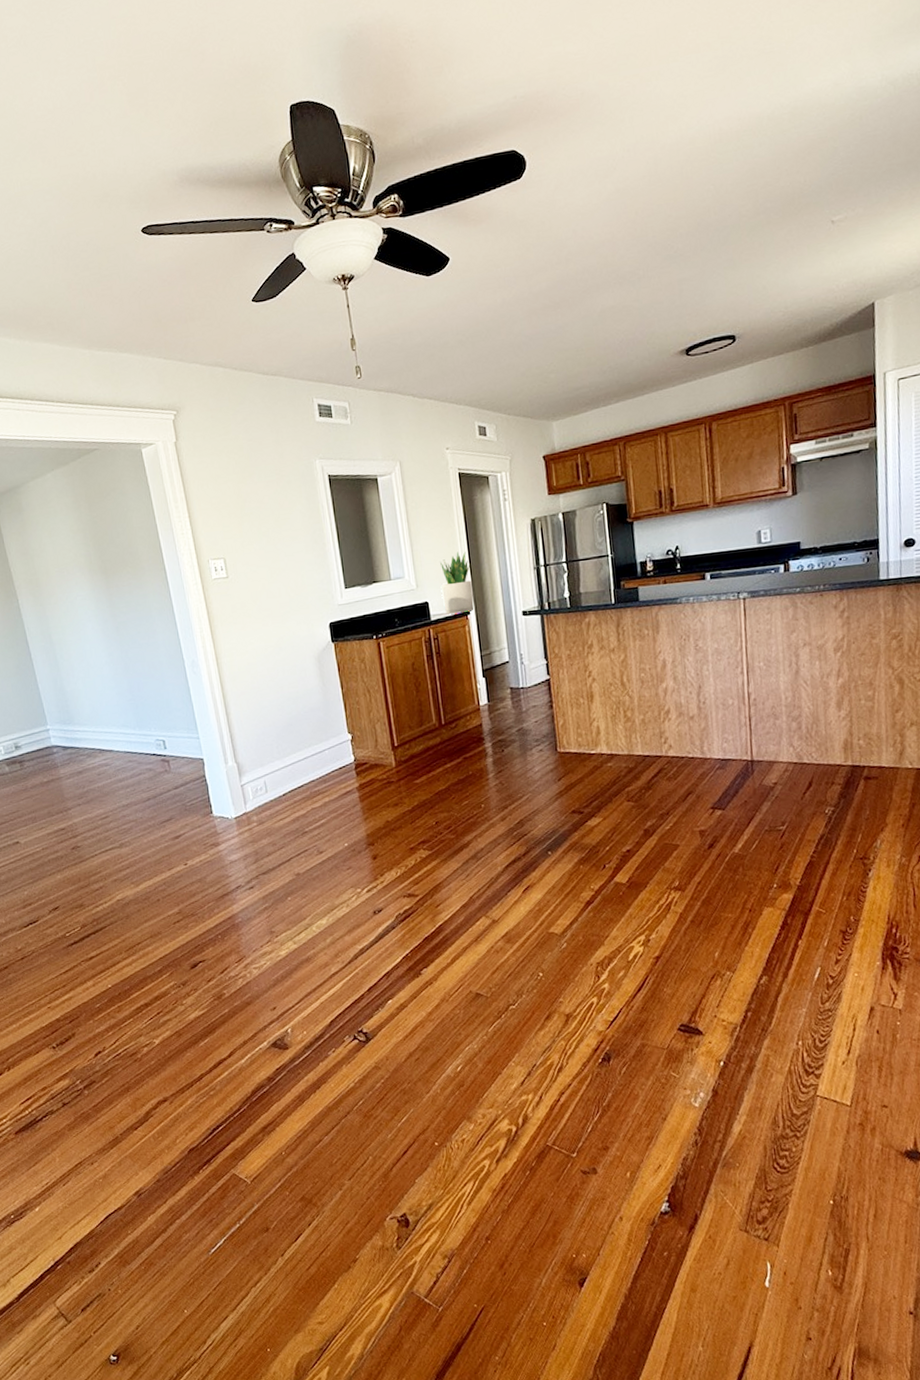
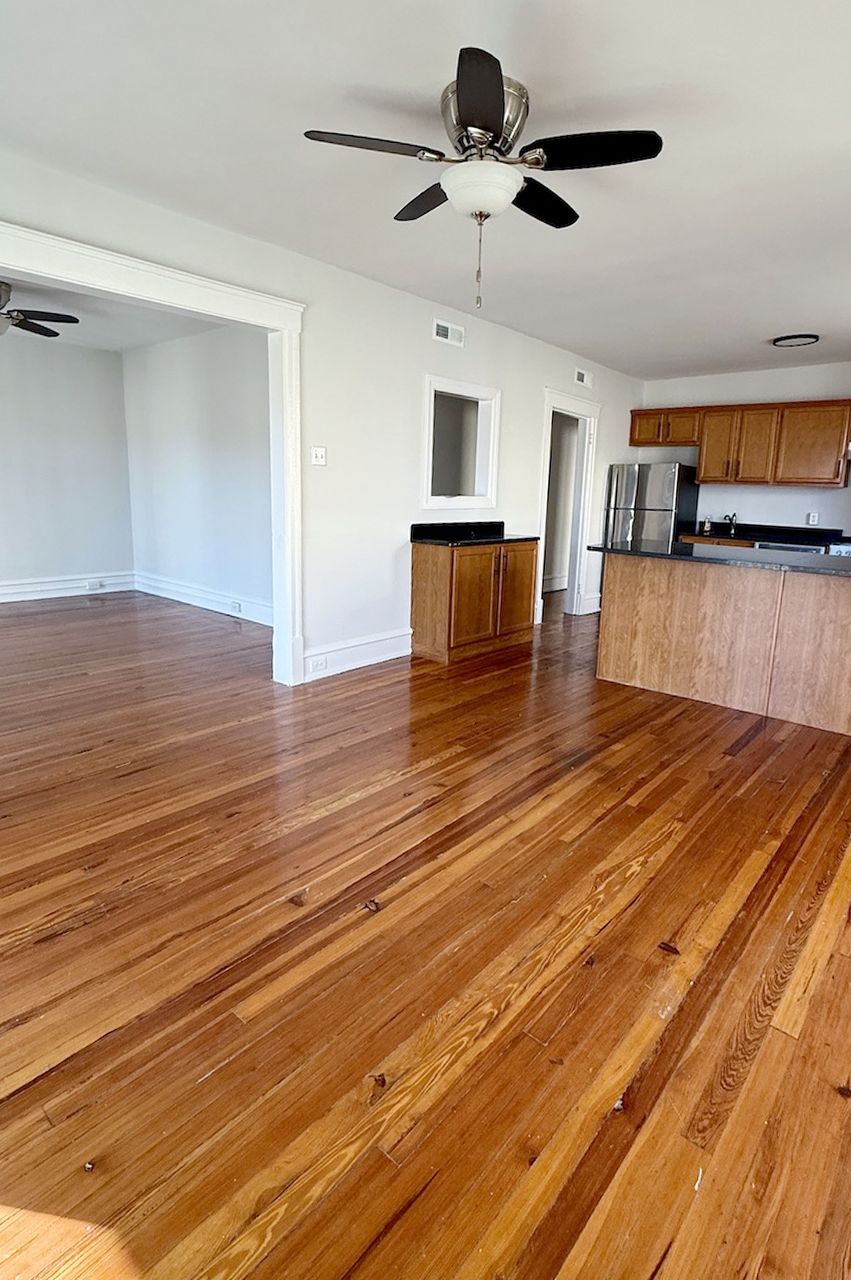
planter: present [440,551,474,614] -> none [518,481,549,538]

